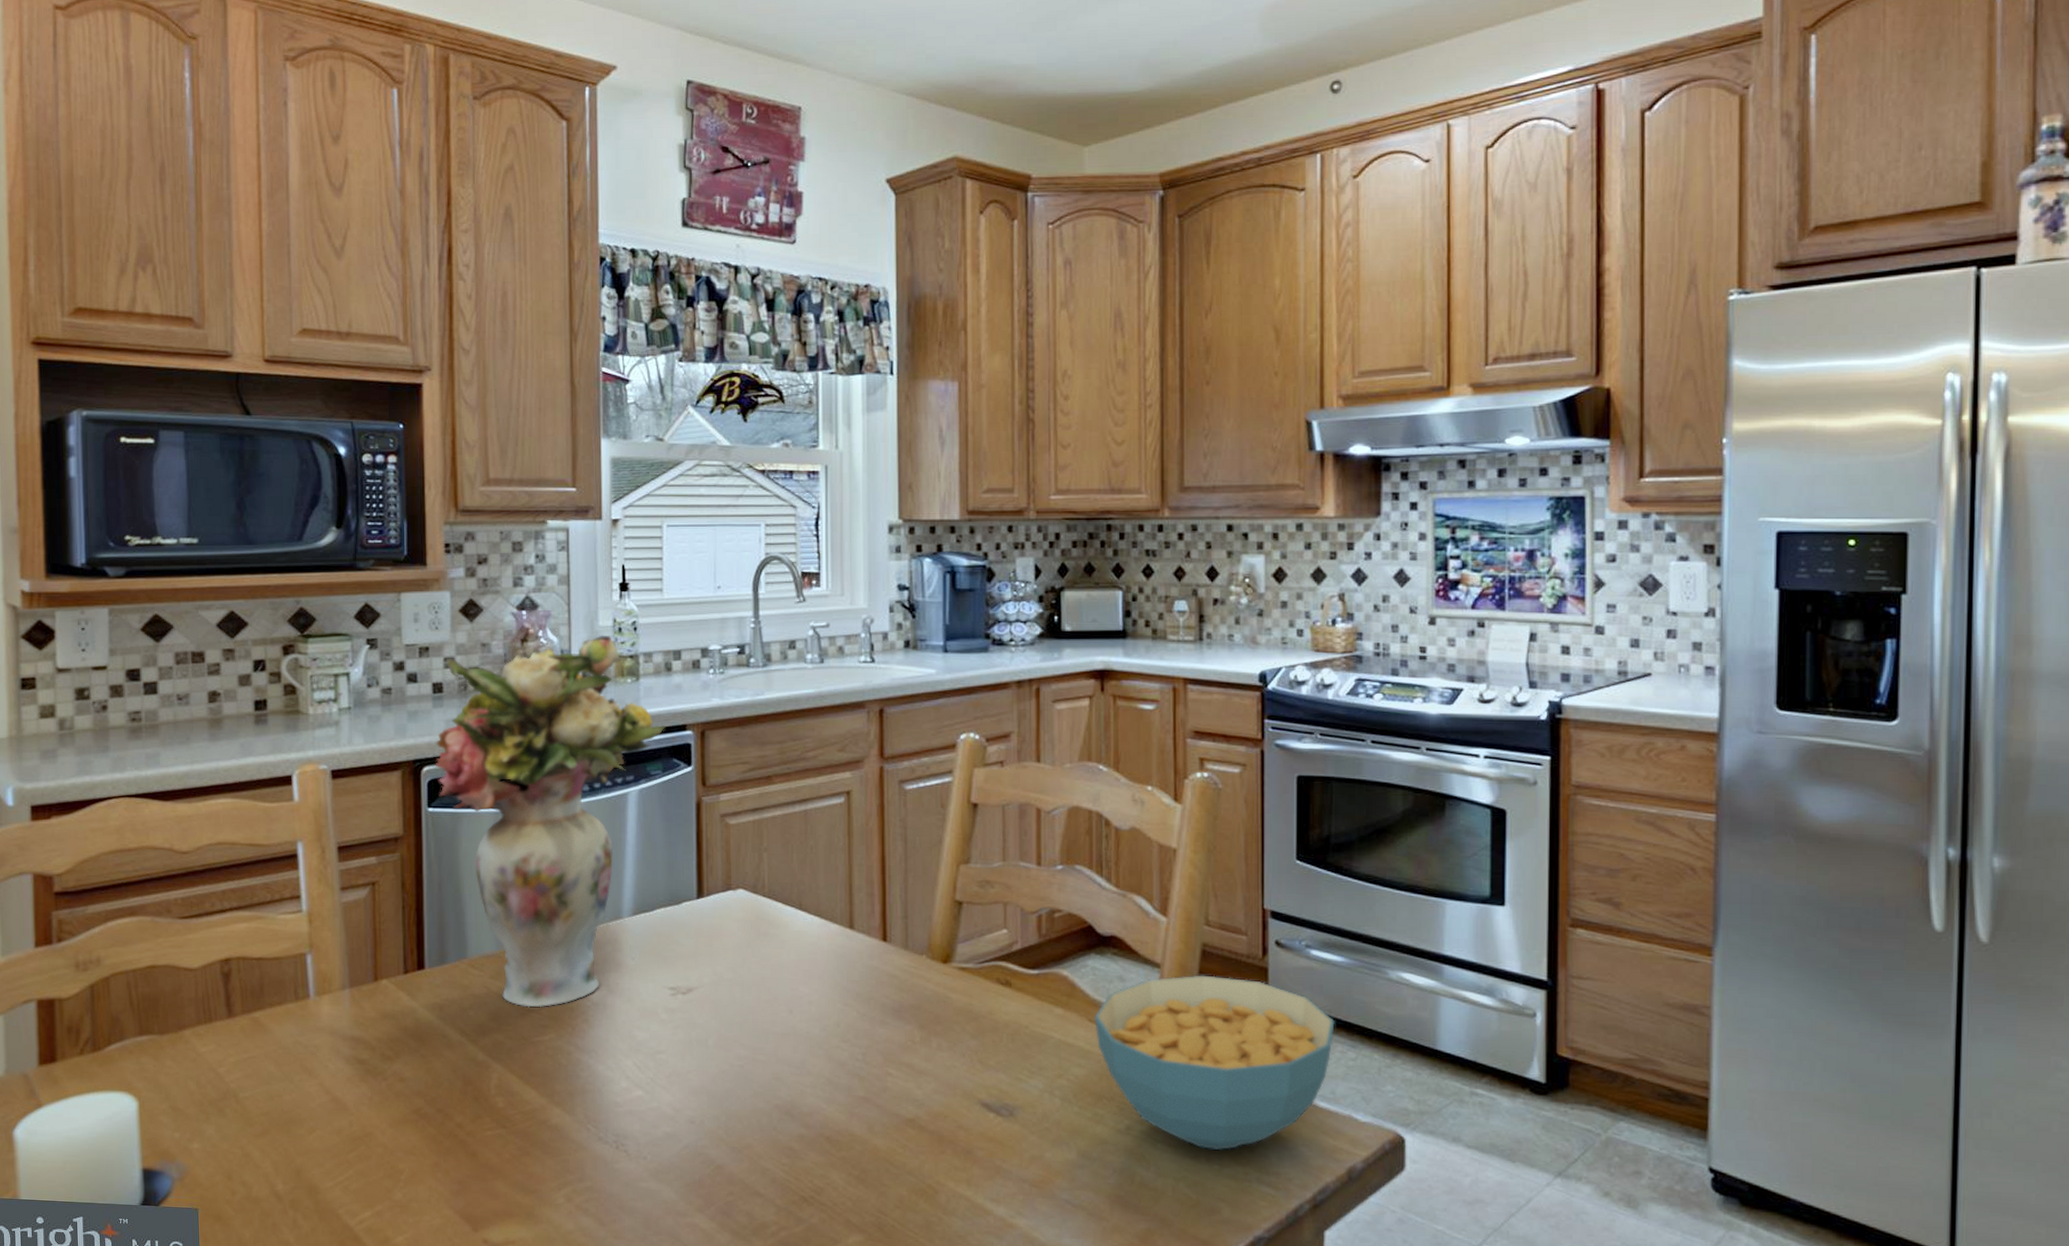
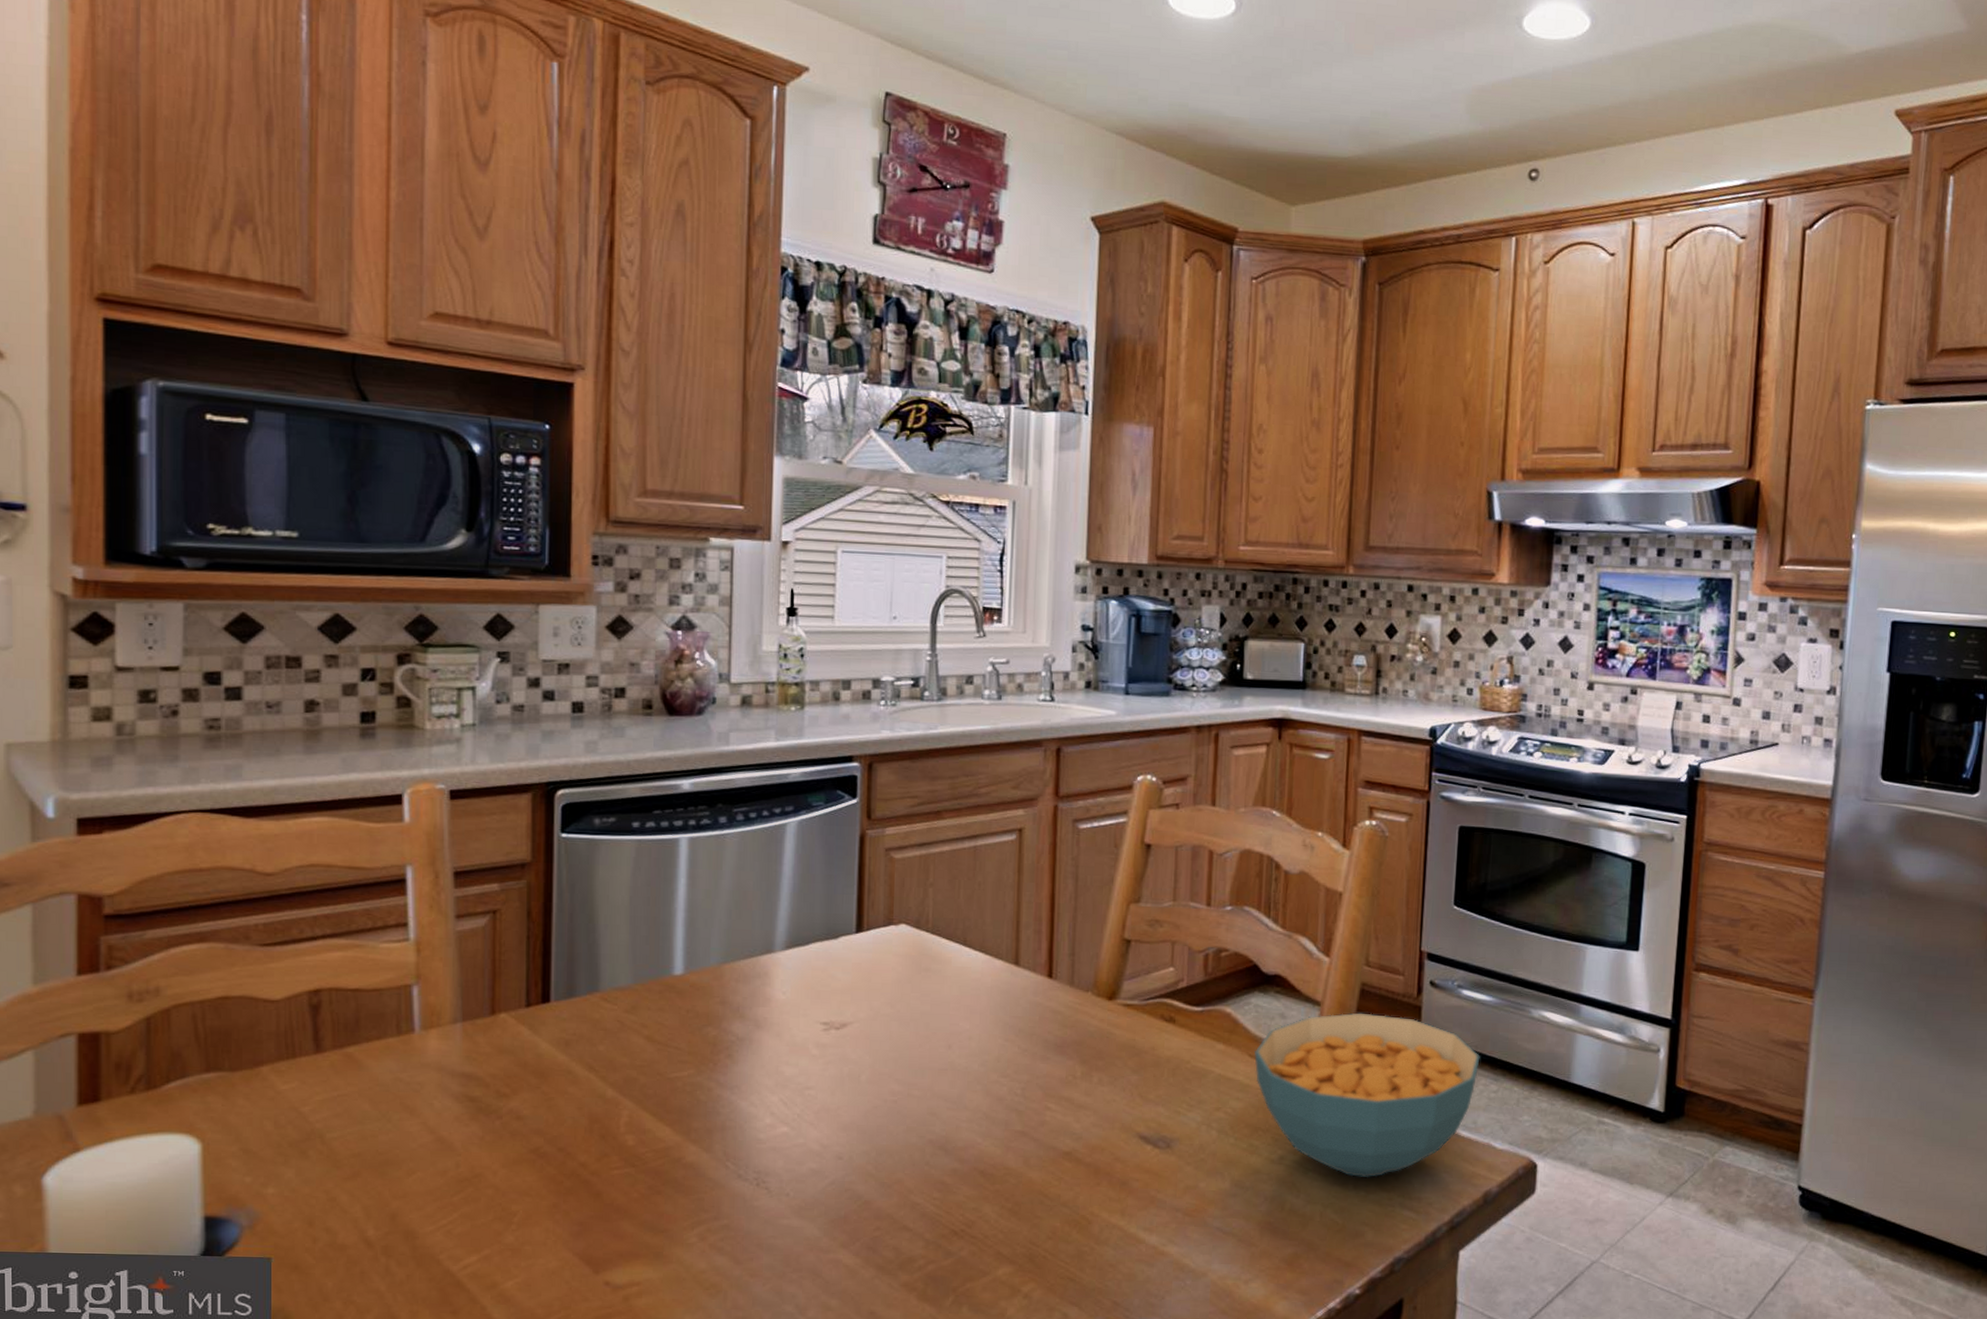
flower arrangement: present [435,635,665,1008] -> none [571,660,830,1043]

